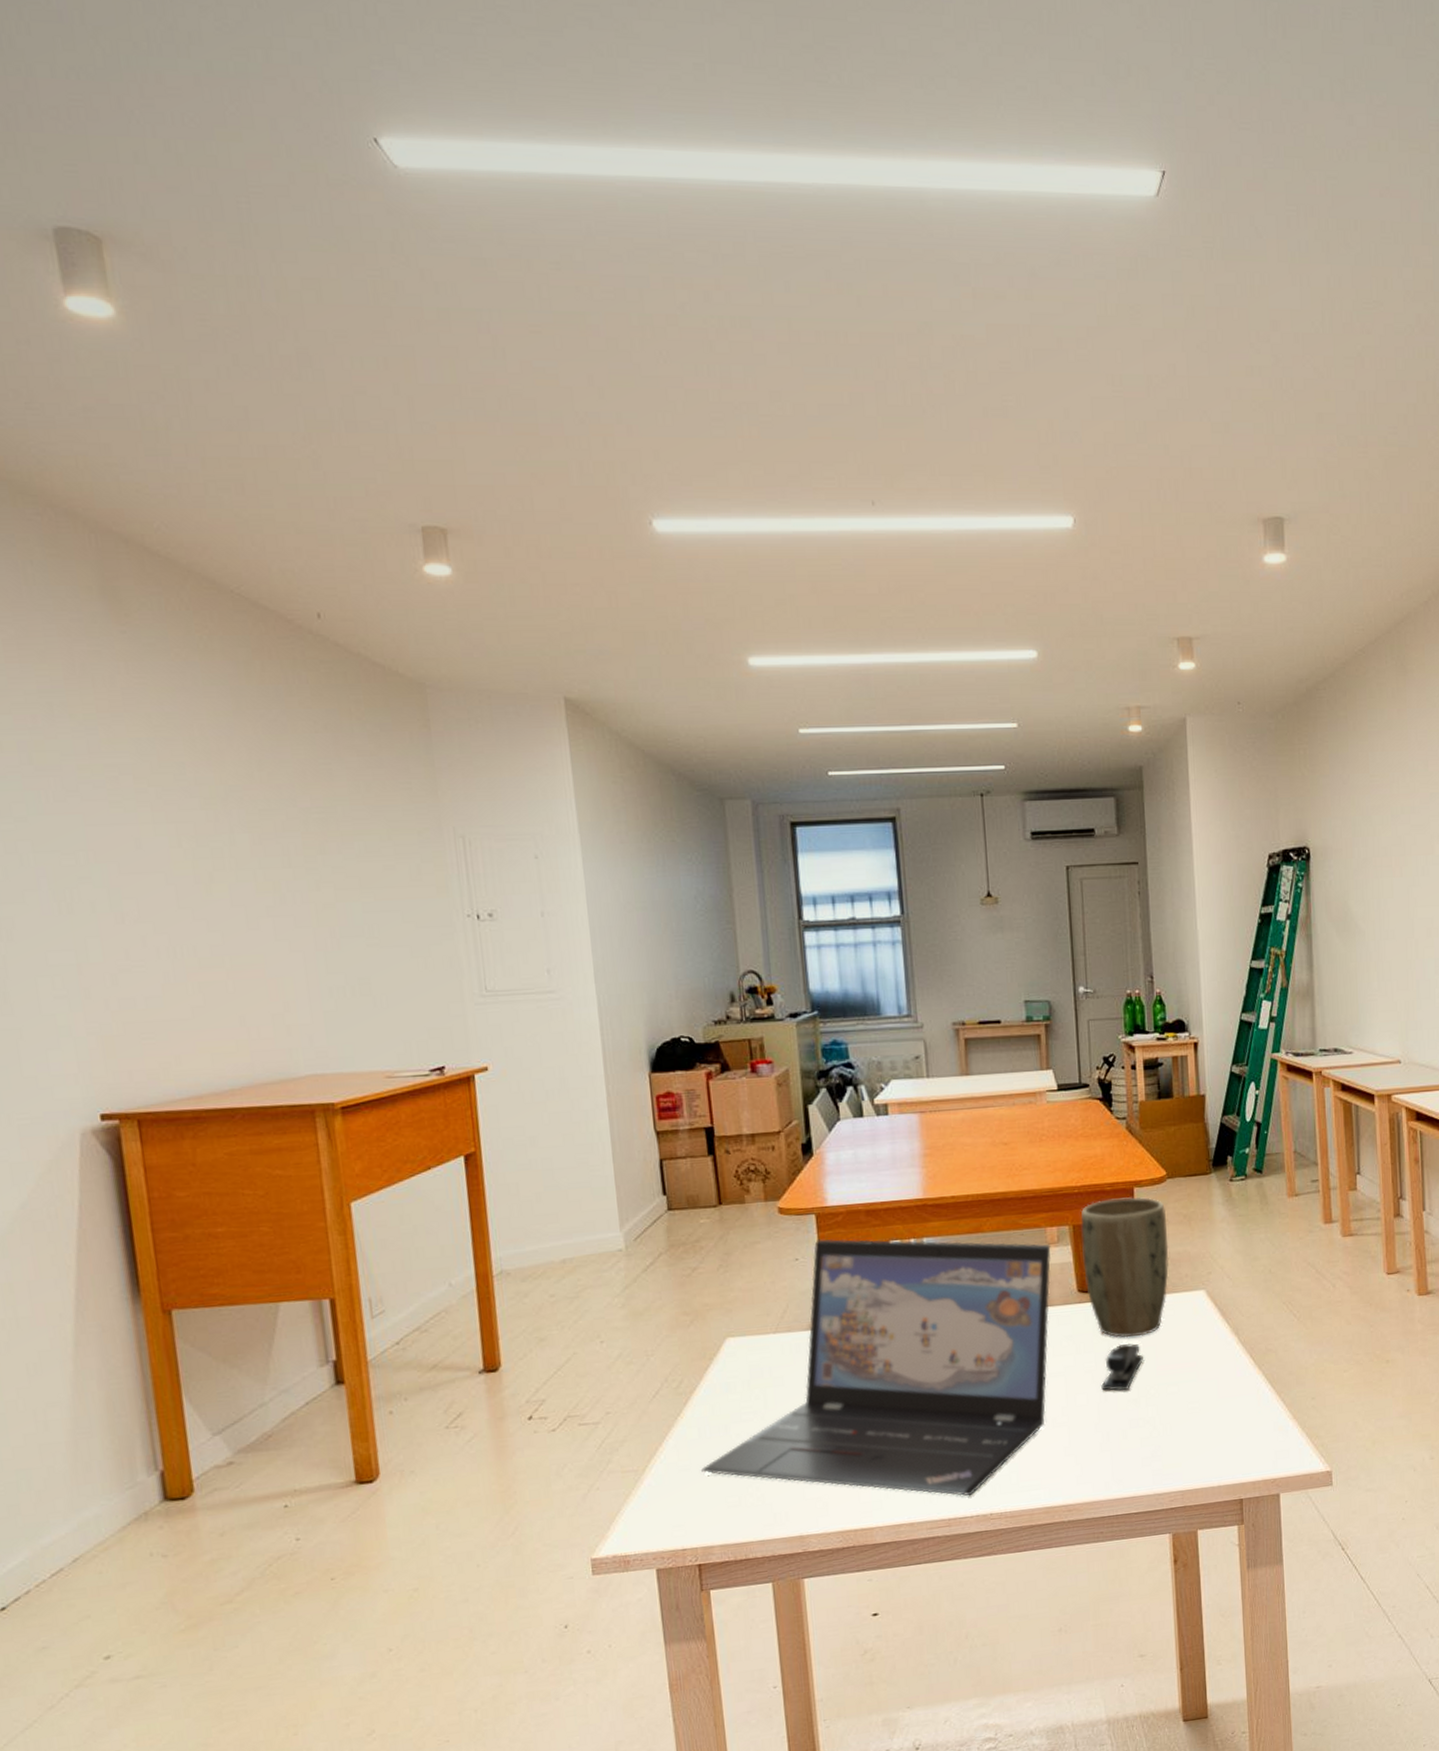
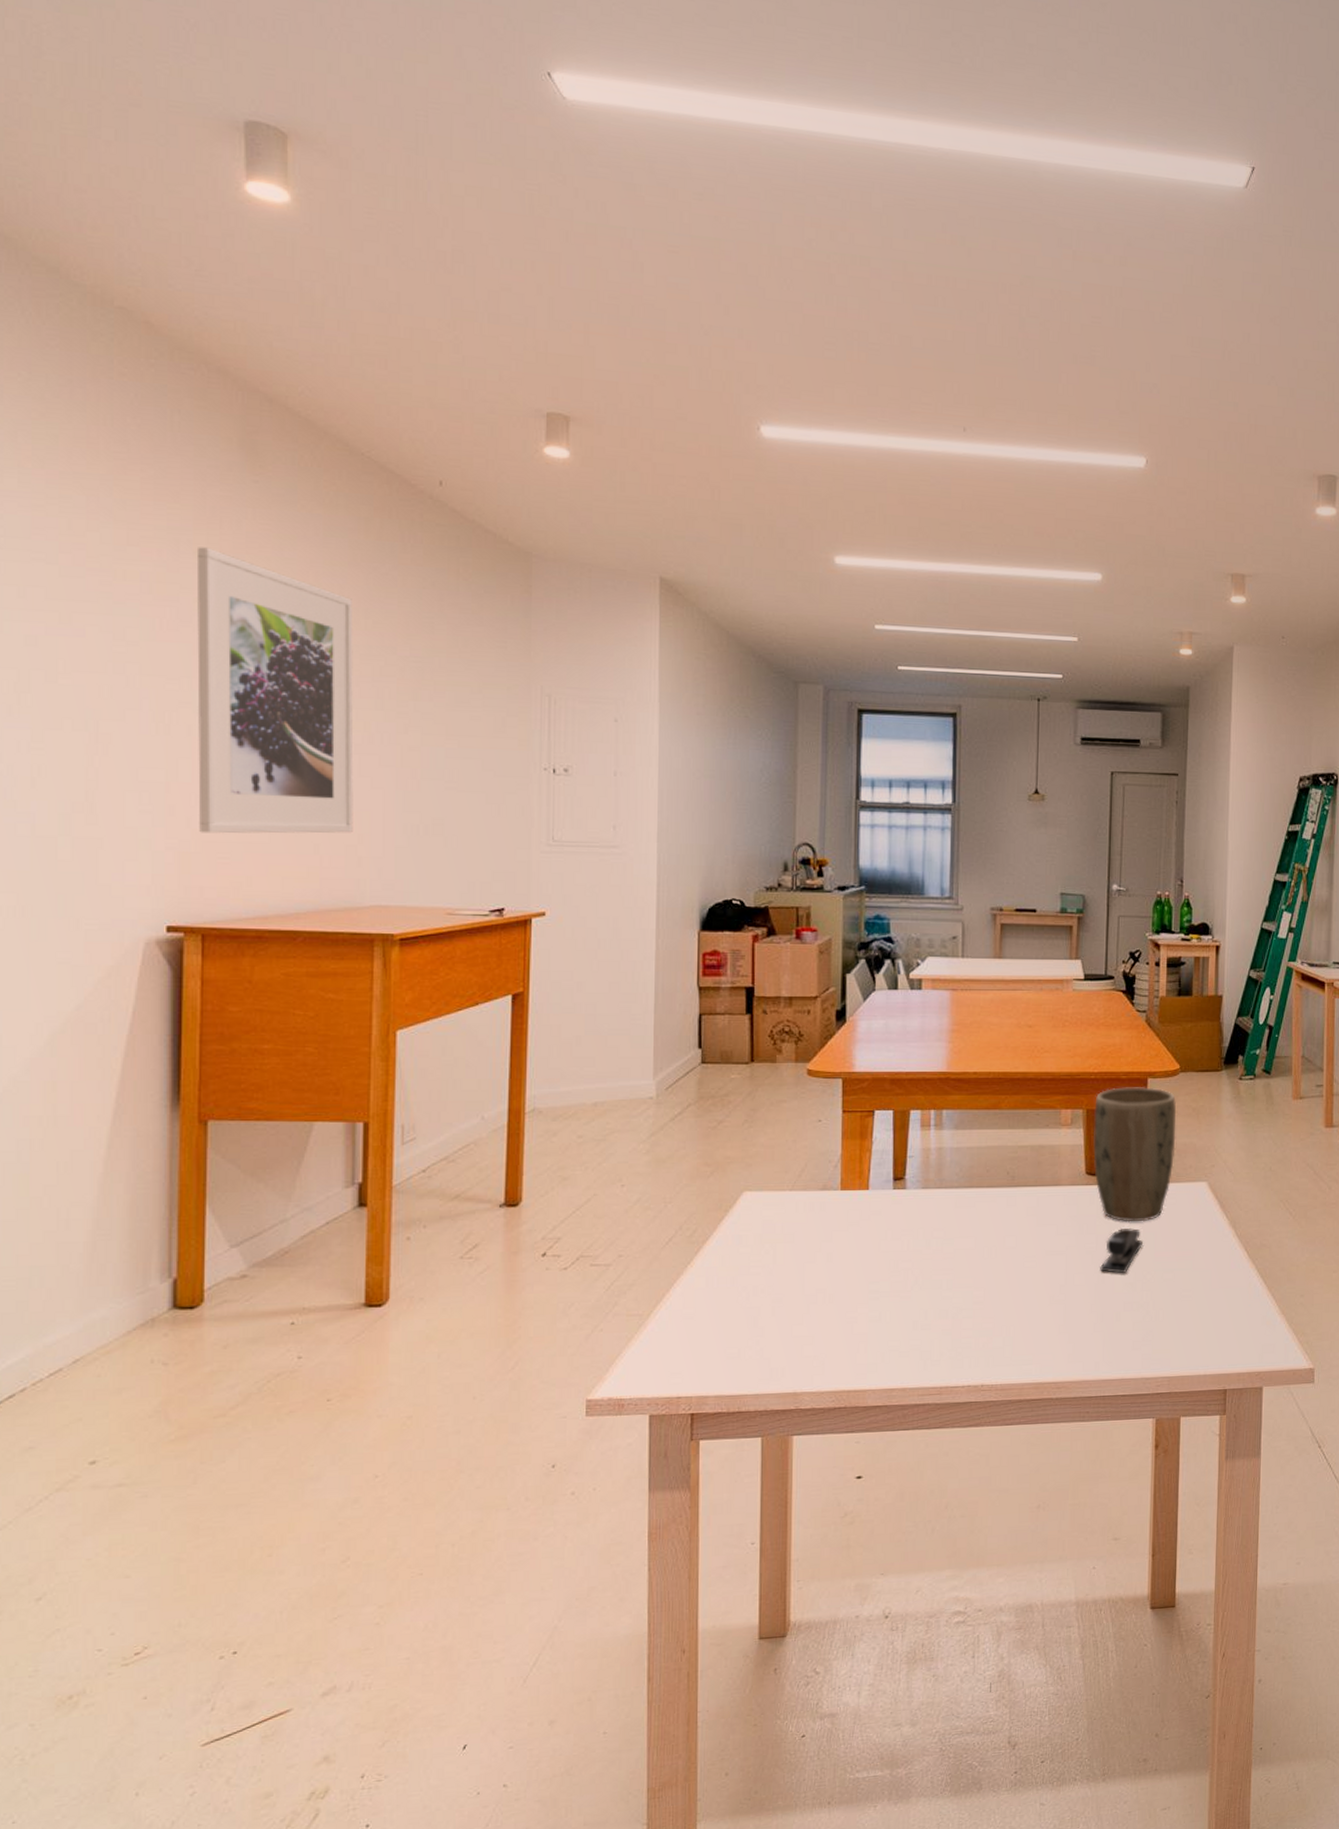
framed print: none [73,709,277,1014] -> present [197,547,354,834]
laptop: present [701,1239,1051,1496] -> none [705,1103,1064,1366]

